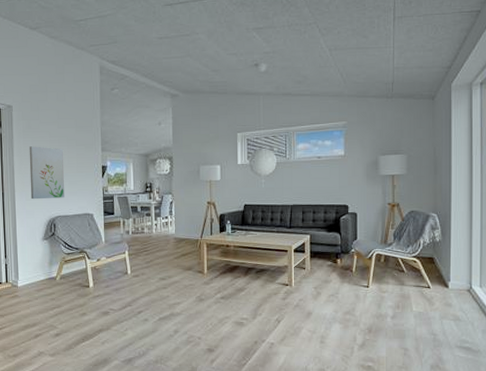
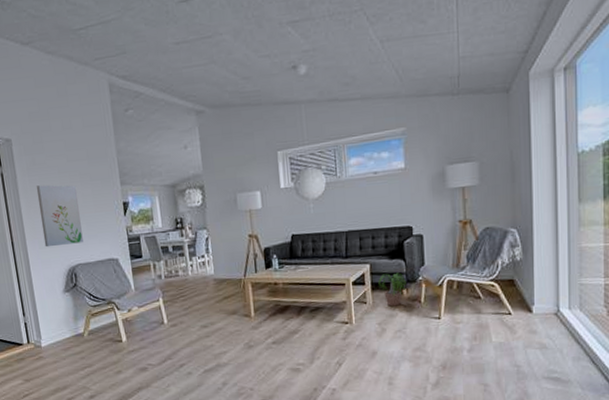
potted plant: none [316,244,342,273] -> present [378,272,408,307]

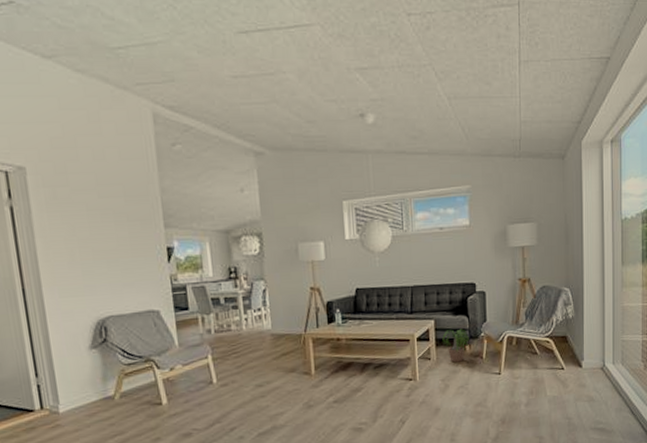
wall art: present [36,185,83,248] -> none [57,223,117,296]

